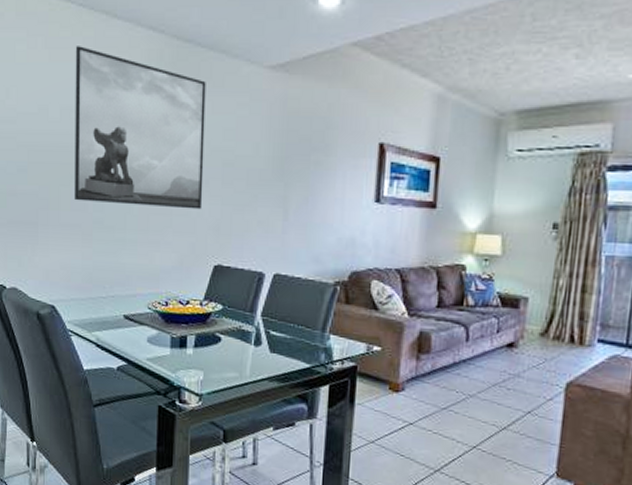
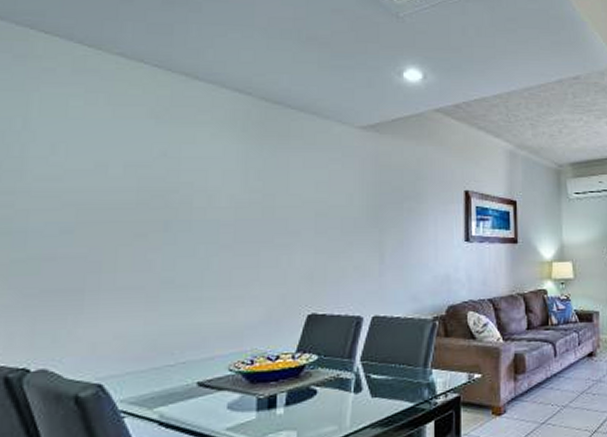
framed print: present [73,46,206,210] -> none [136,104,297,261]

